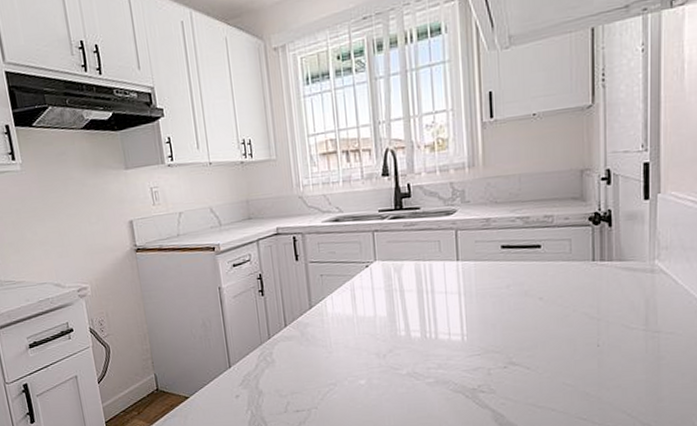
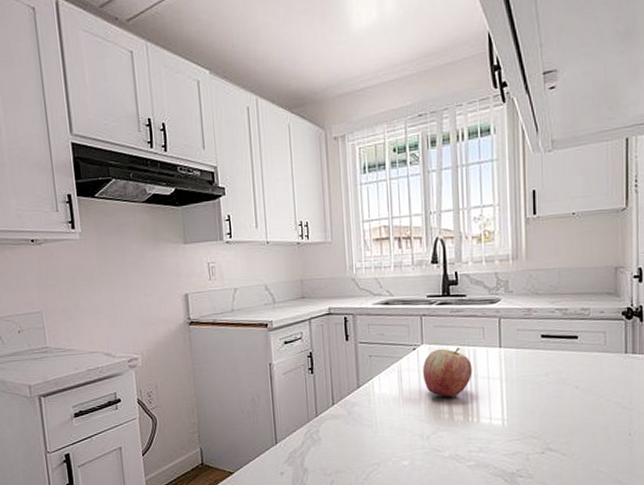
apple: none [377,262,429,314] -> present [423,347,473,397]

